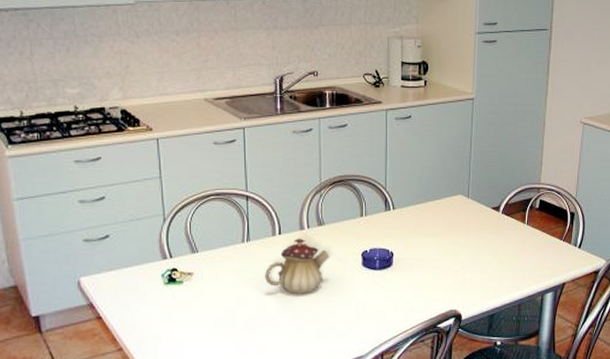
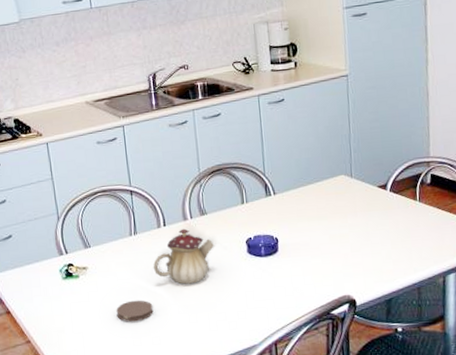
coaster: none [221,308,261,331] -> present [116,300,154,322]

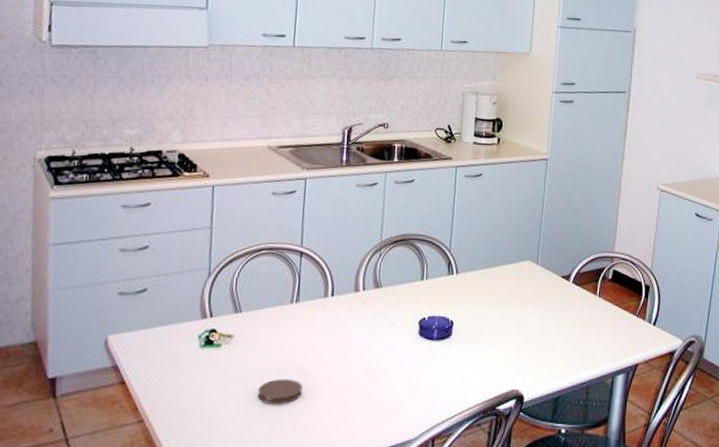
teapot: present [153,228,214,284] -> none [310,301,384,364]

